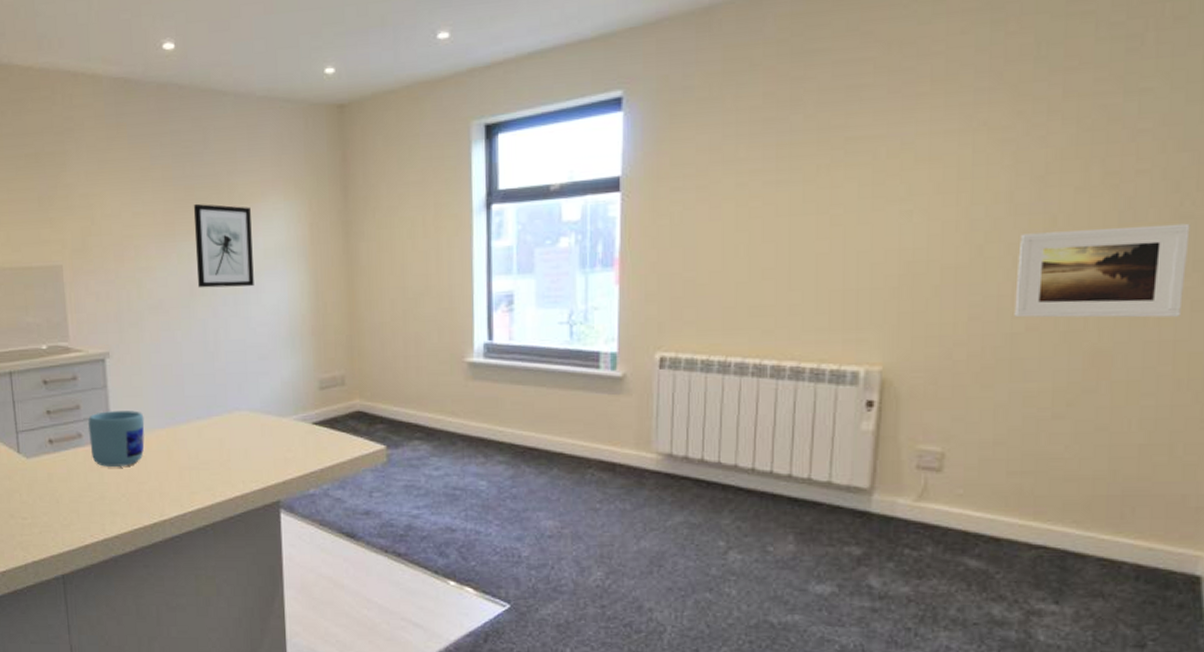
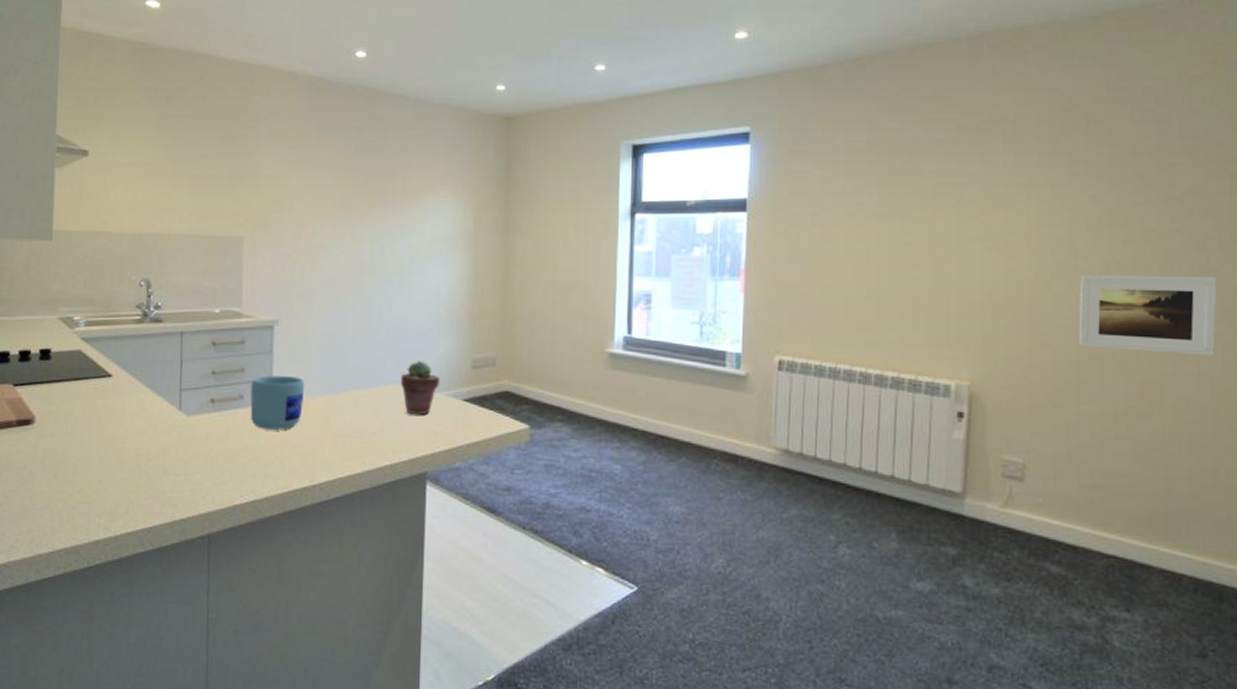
wall art: present [193,203,254,288] -> none [367,191,421,269]
potted succulent: none [244,385,287,442] -> present [400,361,441,415]

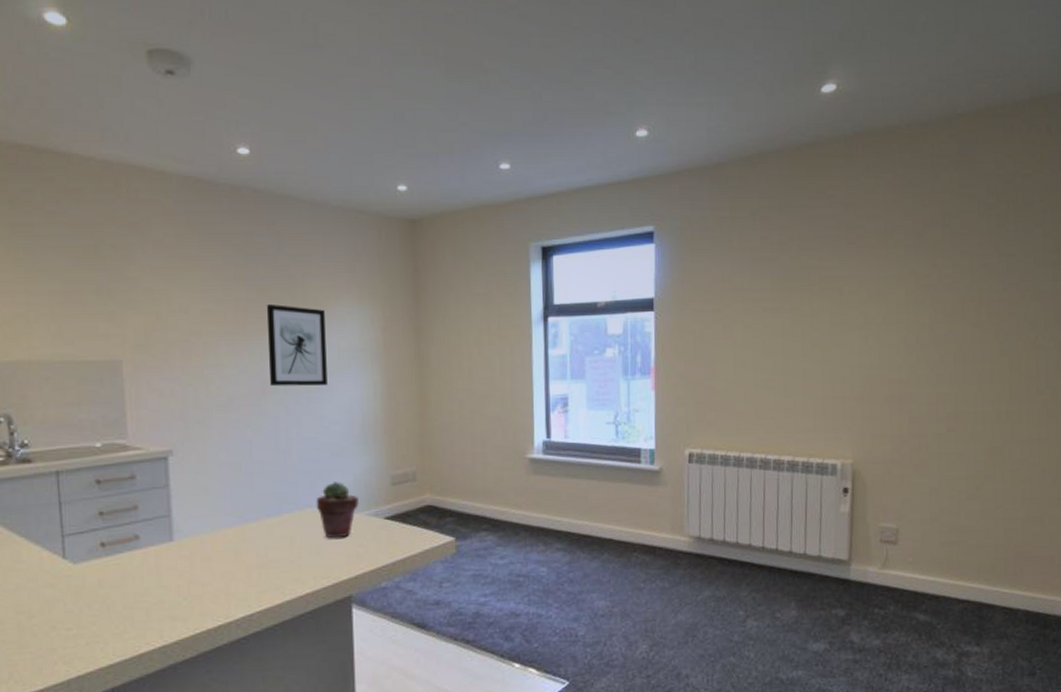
mug: present [250,376,305,430] -> none [147,510,210,569]
wall art: none [367,191,421,269] -> present [266,303,328,387]
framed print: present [1079,275,1217,356] -> none [939,353,1043,422]

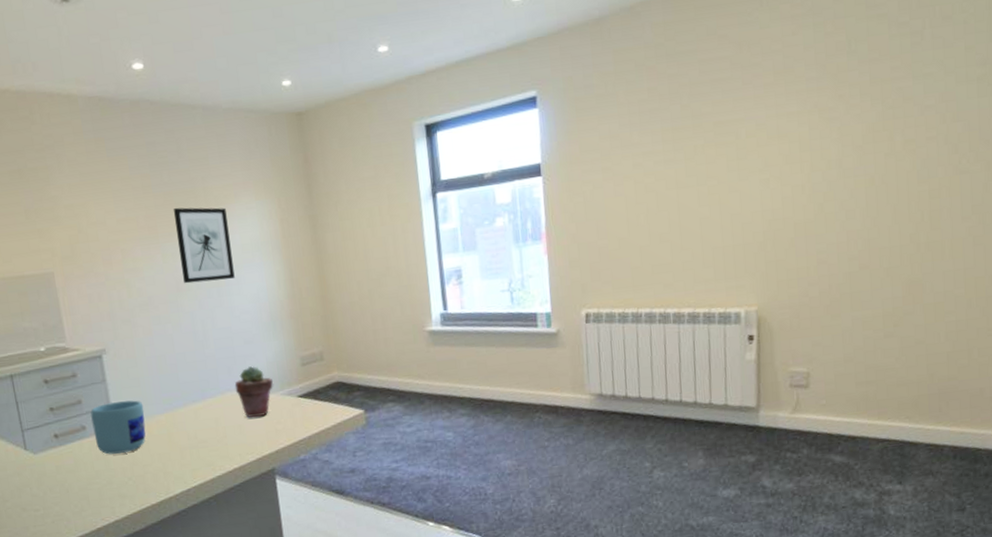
mug: none [147,510,210,569] -> present [90,400,146,454]

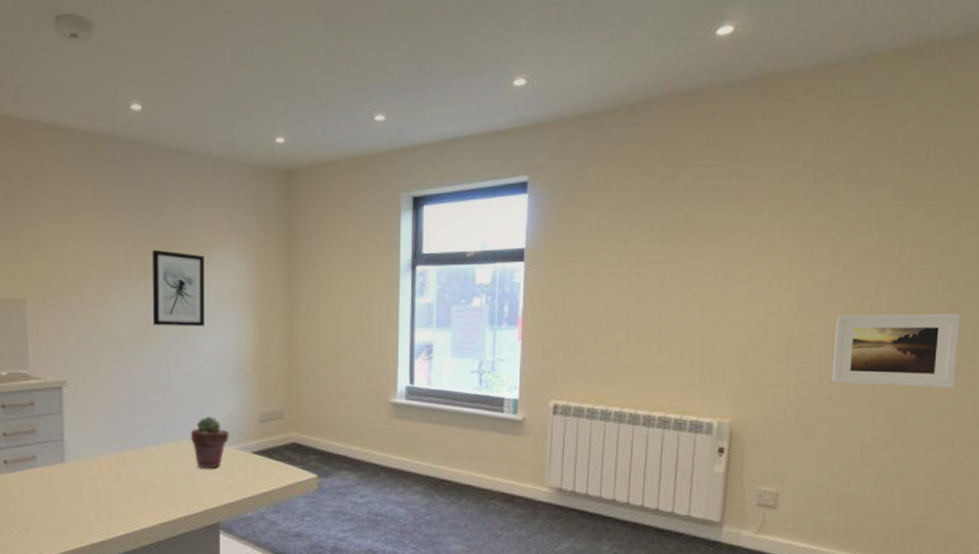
mug: present [90,400,146,454] -> none [43,436,97,487]
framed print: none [849,177,968,260] -> present [832,313,961,387]

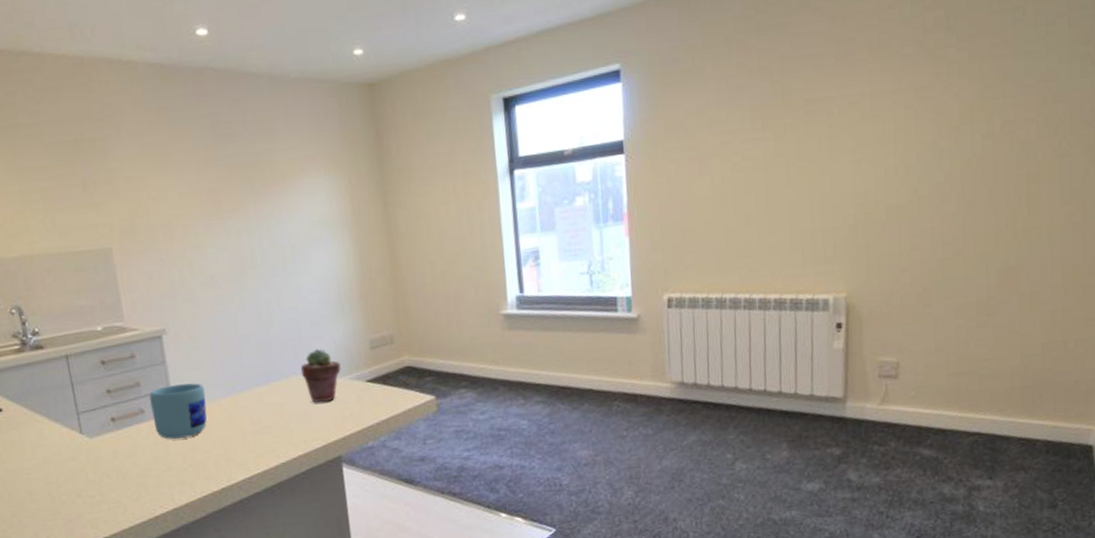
mug: none [43,436,97,487] -> present [149,383,207,439]
wall art: present [152,249,205,326] -> none [237,181,302,262]
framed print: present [832,313,961,387] -> none [944,160,1068,246]

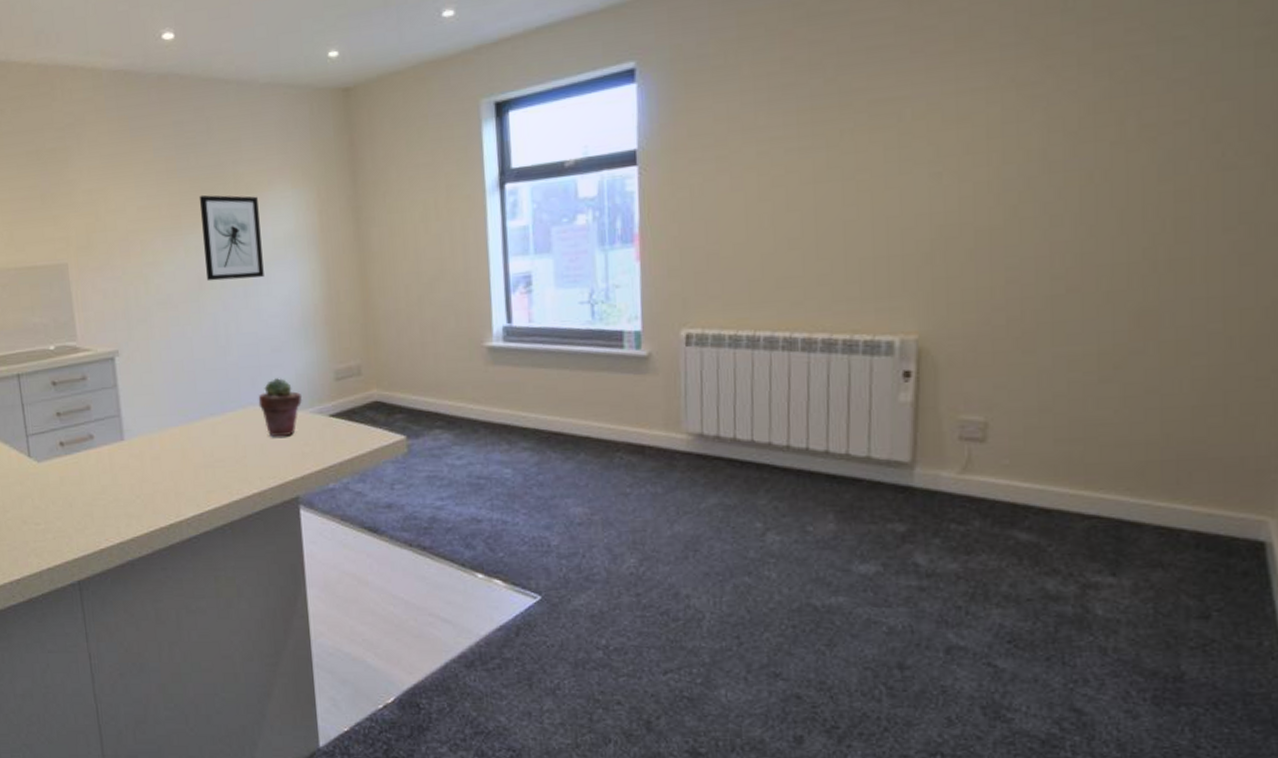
mug: present [149,383,207,439] -> none [99,409,158,468]
wall art: none [237,181,302,262] -> present [198,195,264,282]

